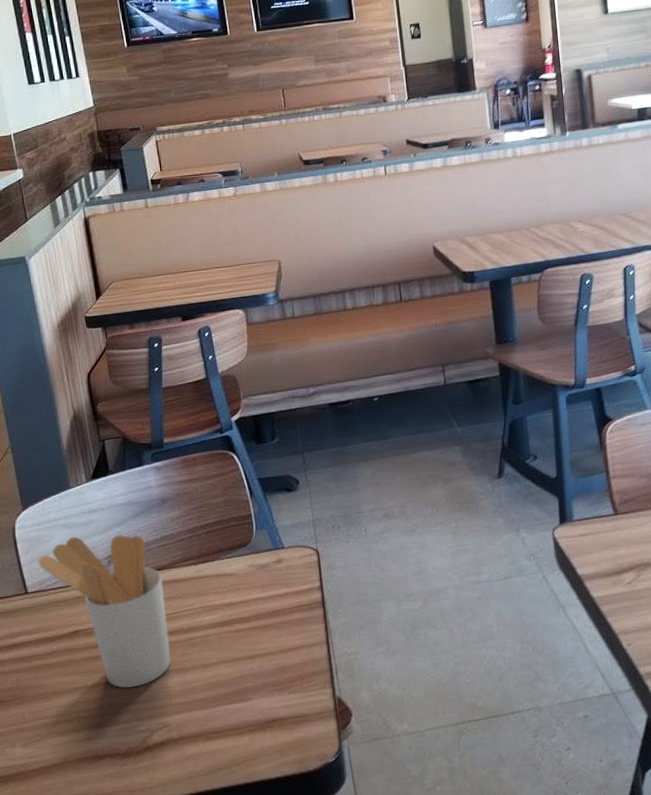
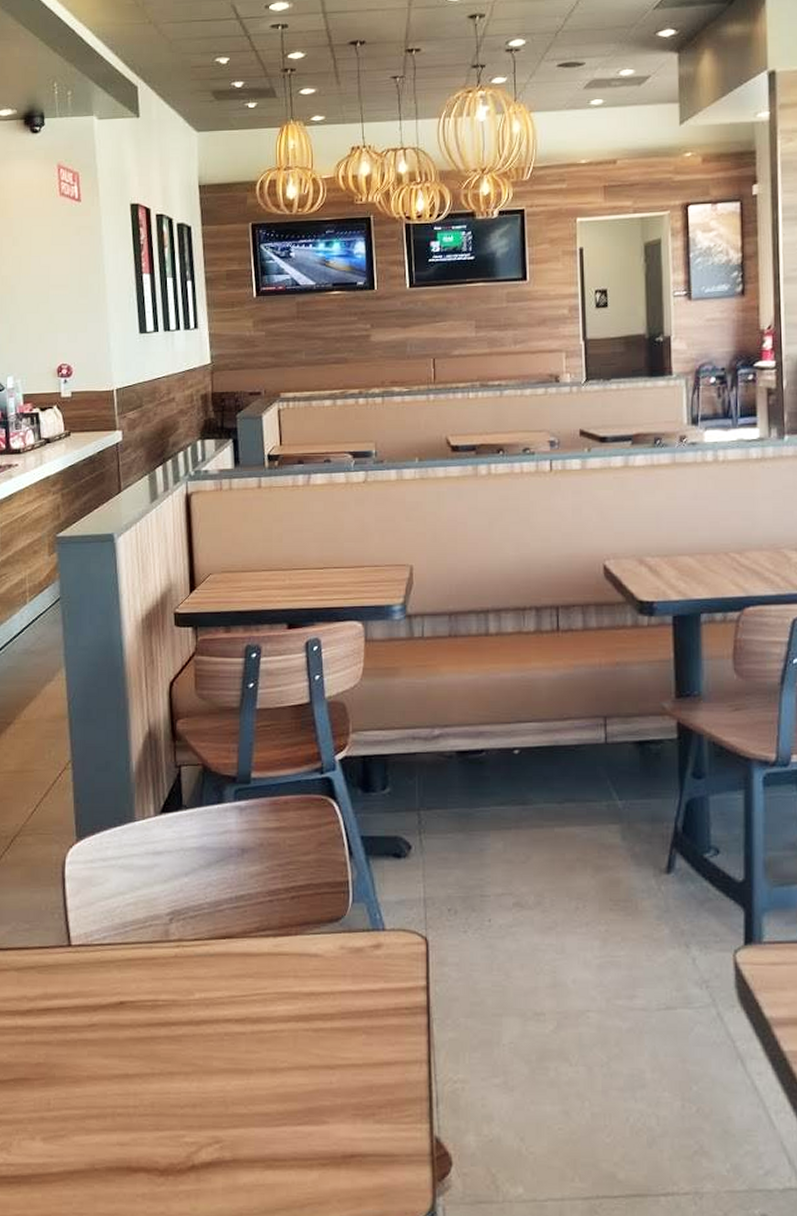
utensil holder: present [38,534,172,689] -> none [87,882,234,1085]

